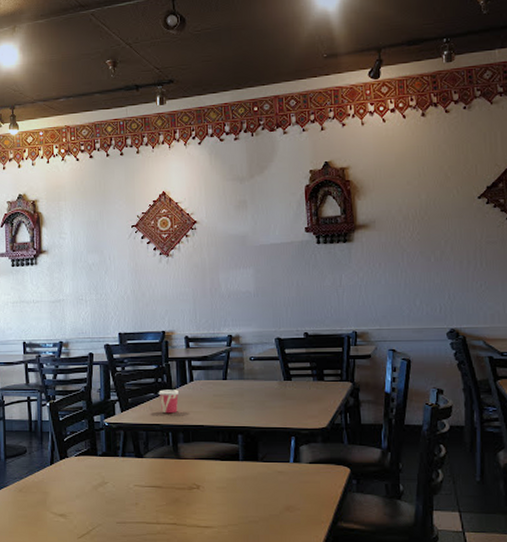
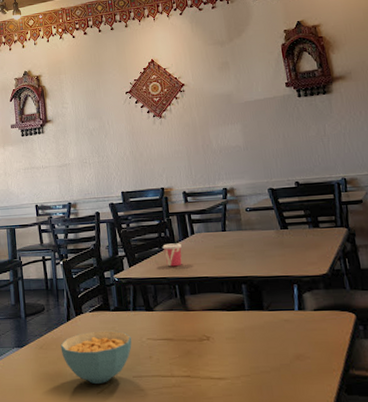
cereal bowl: none [41,476,119,528] -> present [60,330,132,384]

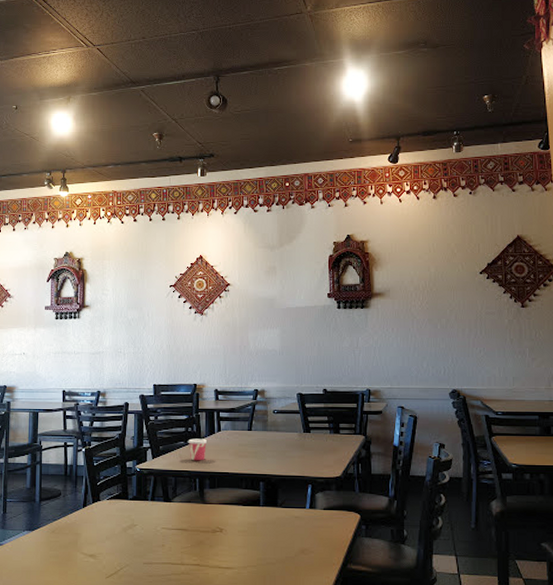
cereal bowl: present [60,330,132,384] -> none [73,518,147,568]

